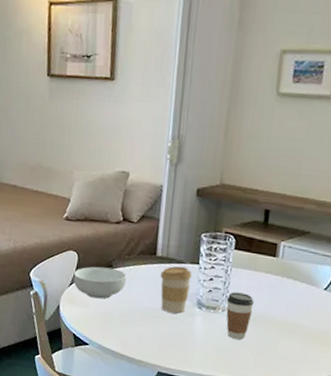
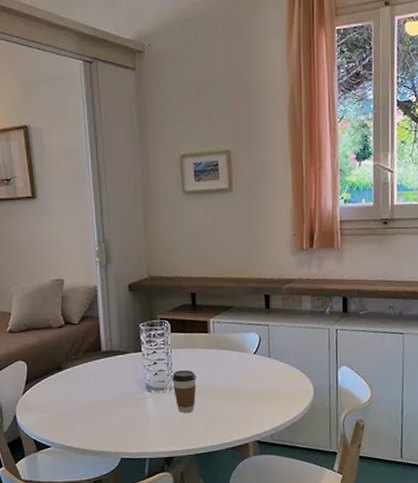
cereal bowl: present [73,266,127,299] -> none [25,370,78,402]
coffee cup: present [160,266,193,314] -> none [108,356,138,401]

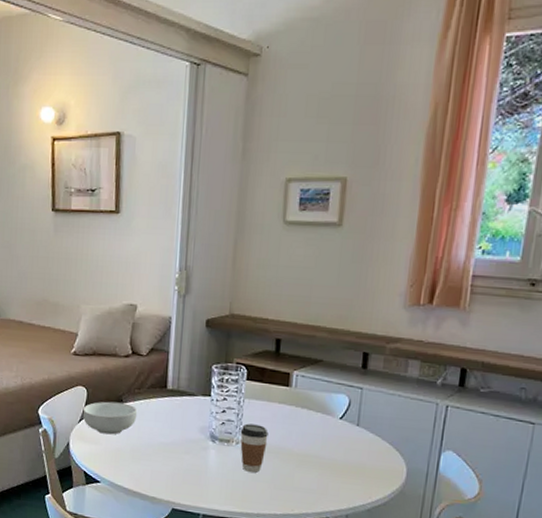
cereal bowl: none [25,370,78,402] -> present [82,401,138,435]

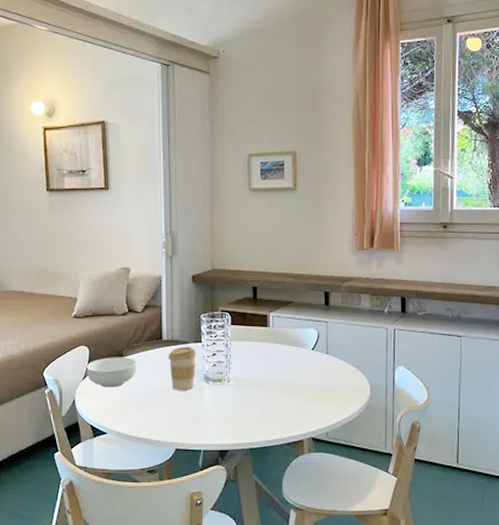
coffee cup: none [171,398,204,448] -> present [168,346,197,390]
coffee cup: present [240,423,269,473] -> none [230,363,254,406]

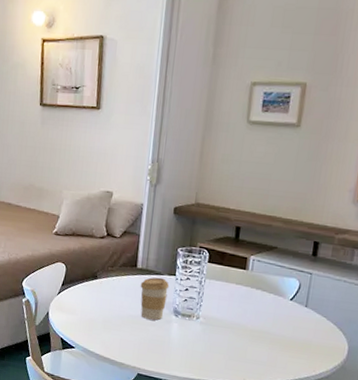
cereal bowl: present [86,357,137,388] -> none [61,277,110,307]

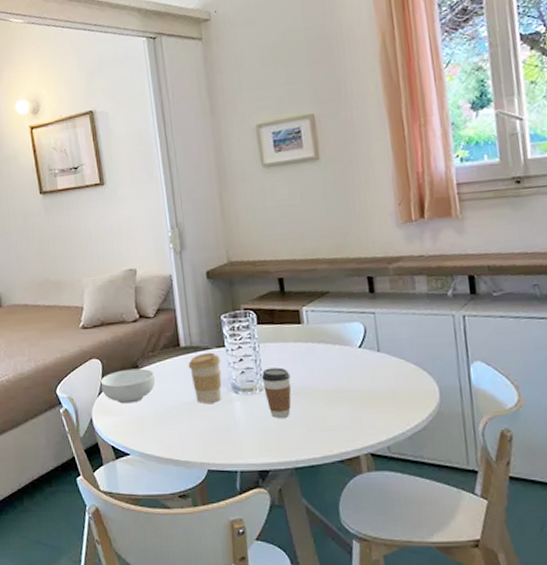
cereal bowl: none [61,277,110,307] -> present [100,368,156,404]
coffee cup: none [200,301,226,345] -> present [261,367,292,418]

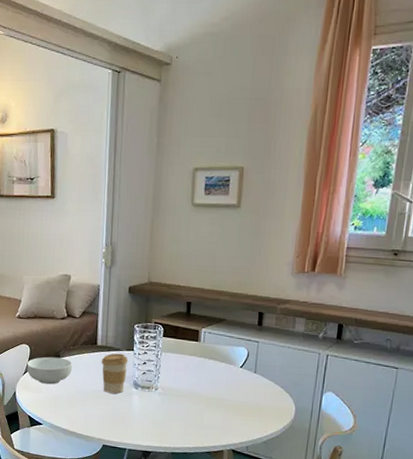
coffee cup: present [261,367,292,418] -> none [158,373,182,413]

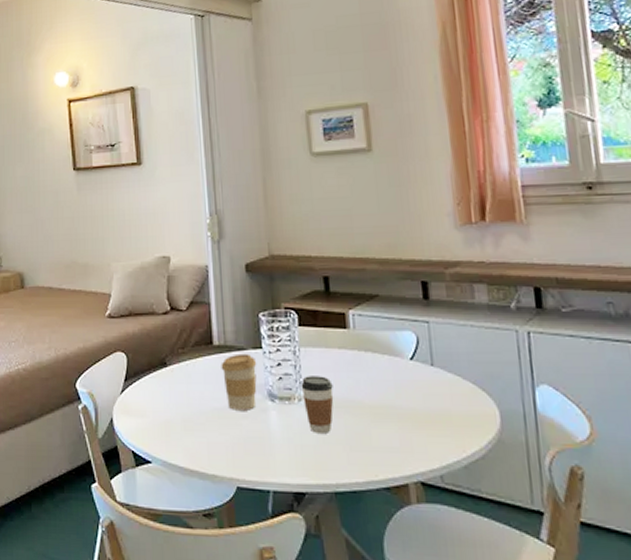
cereal bowl: present [26,356,73,385] -> none [124,366,184,404]
coffee cup: none [158,373,182,413] -> present [301,376,334,433]

